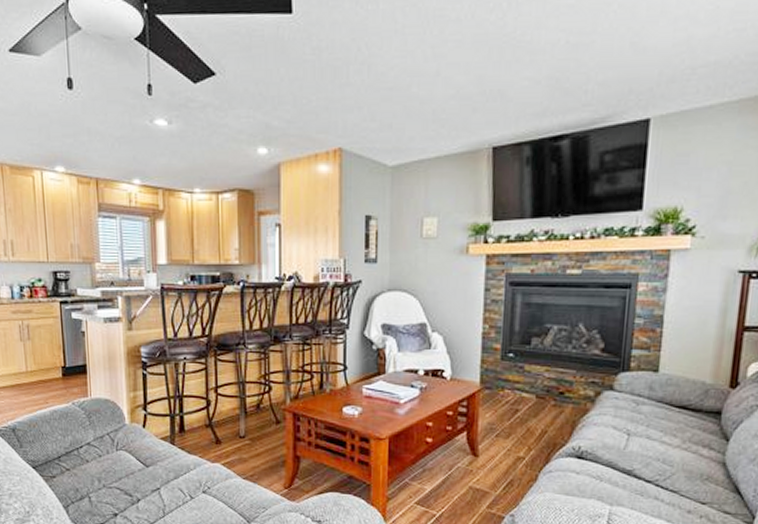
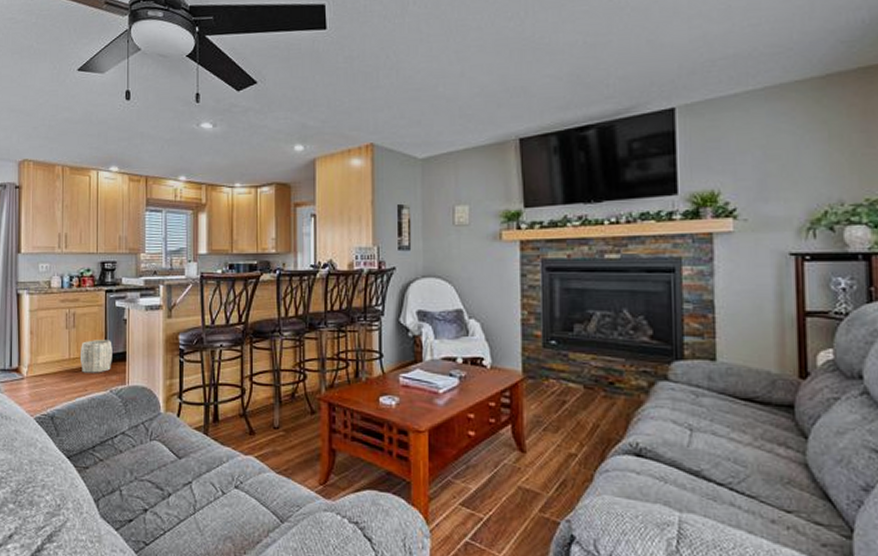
woven basket: none [38,352,73,386] -> present [81,340,112,373]

